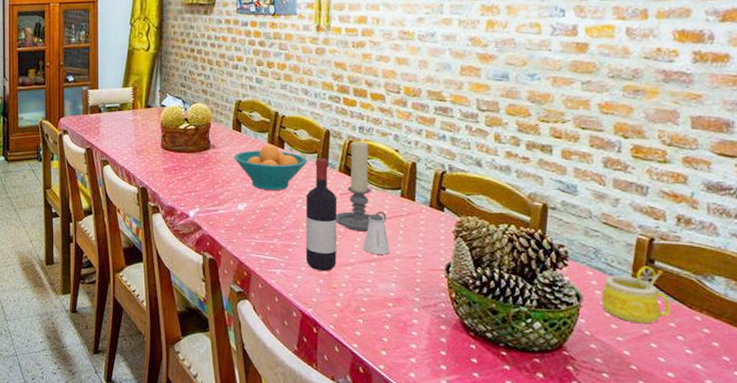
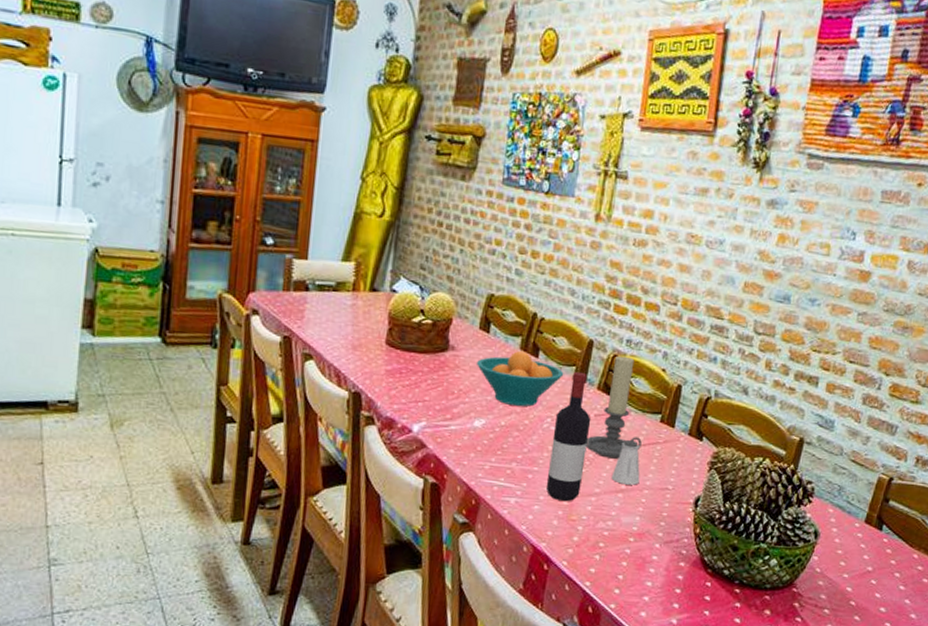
mug: present [602,265,671,324] -> none [836,504,896,562]

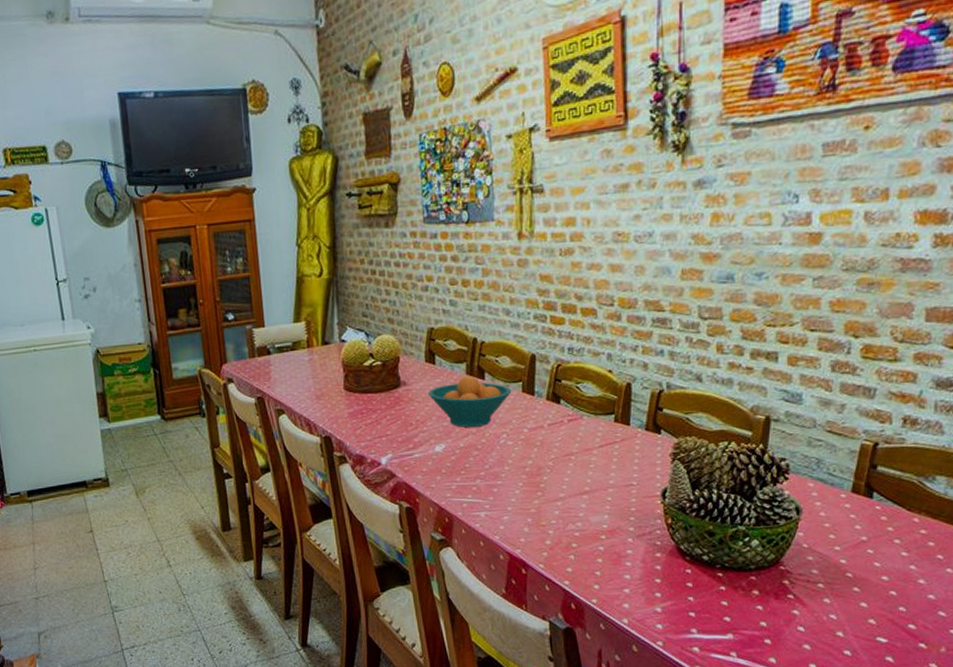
wine bottle: present [546,371,591,502] -> none [510,386,546,510]
candle holder: present [585,355,642,459] -> none [543,364,599,464]
saltshaker: present [611,439,640,485] -> none [573,442,603,486]

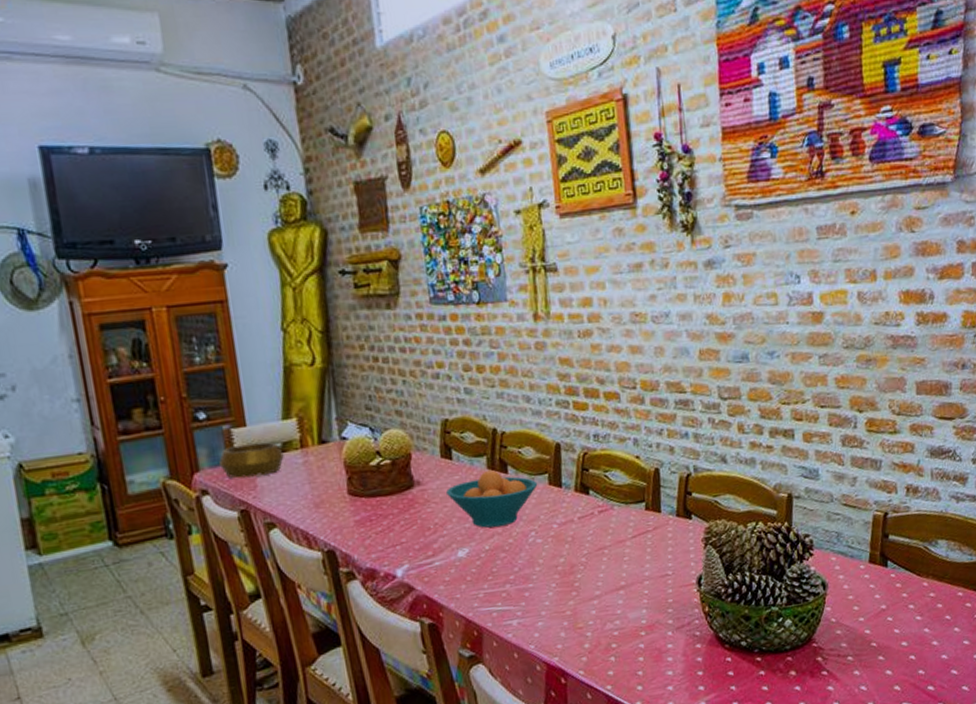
decorative bowl: none [242,341,294,371] -> present [219,442,284,479]

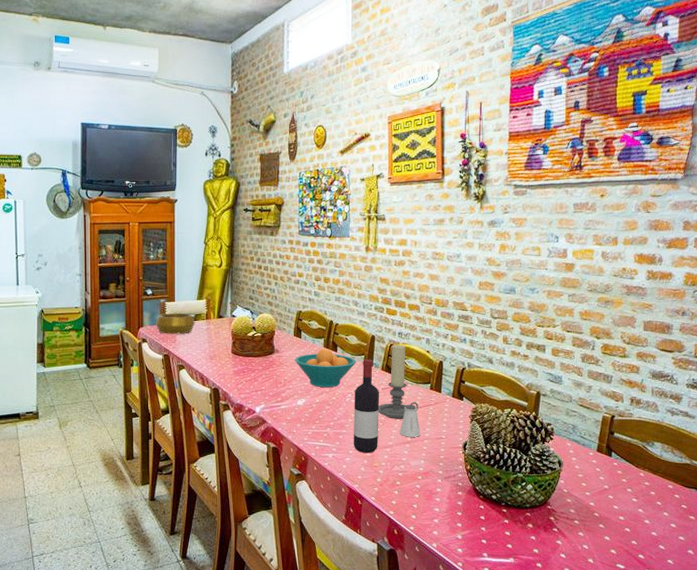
wine bottle: none [539,477,581,612] -> present [354,359,380,453]
candle holder: none [575,452,632,559] -> present [378,344,418,419]
saltshaker: none [608,534,638,581] -> present [399,404,420,437]

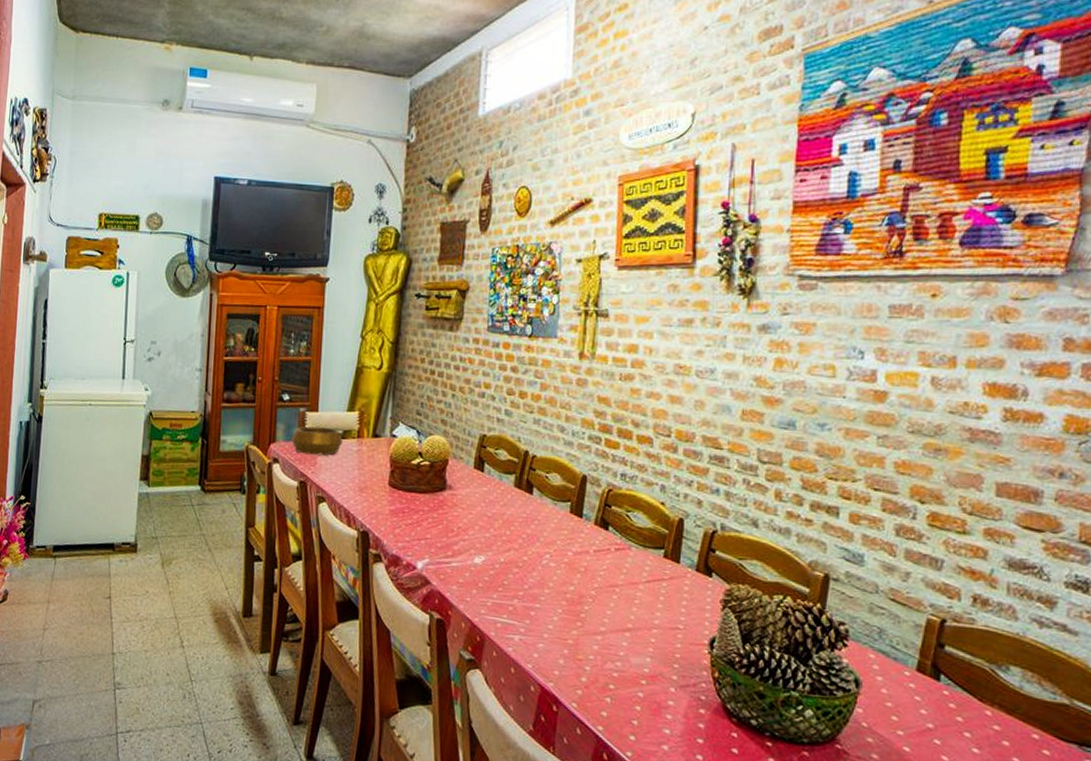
fruit bowl: present [294,349,357,387] -> none [472,488,559,543]
wine bottle: present [354,359,380,453] -> none [550,507,591,640]
candle holder: present [378,344,418,419] -> none [587,490,646,596]
saltshaker: present [399,404,420,437] -> none [616,575,647,624]

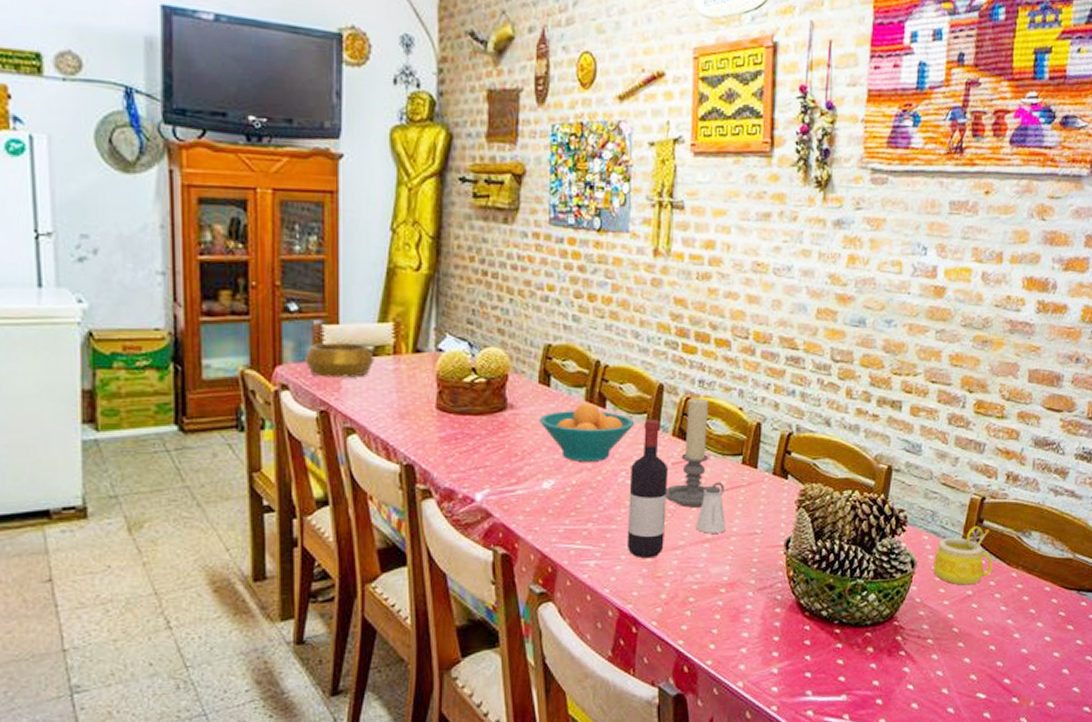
fruit bowl: none [472,488,559,543] -> present [538,403,635,461]
wine bottle: none [550,507,591,640] -> present [628,419,669,559]
candle holder: none [587,490,646,596] -> present [665,398,724,508]
saltshaker: none [616,575,647,624] -> present [695,485,726,533]
mug: none [883,650,960,717] -> present [933,526,993,585]

